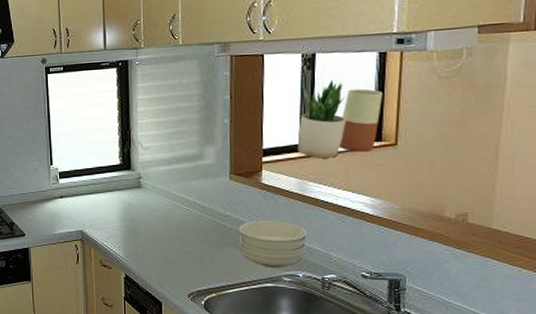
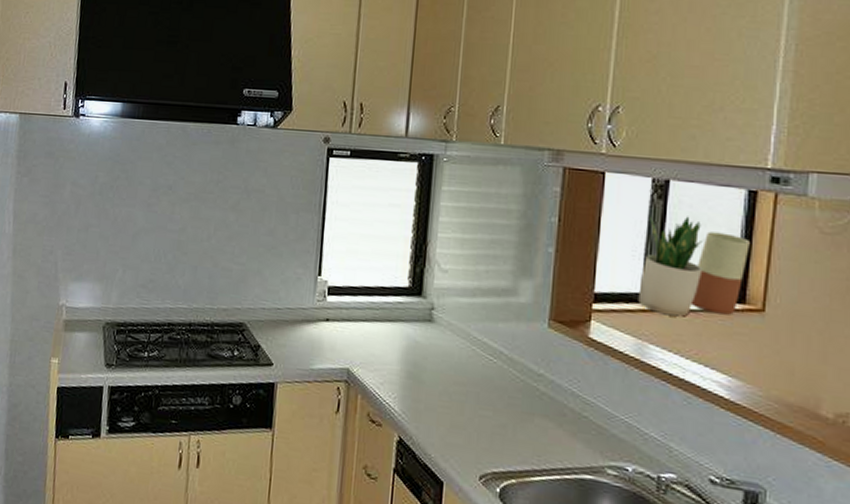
bowl: present [239,220,307,268] -> none [552,386,642,456]

